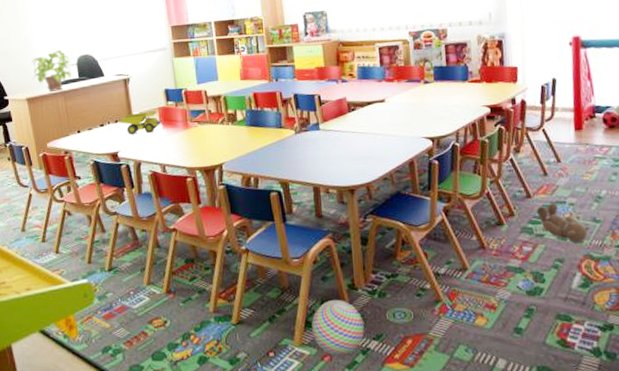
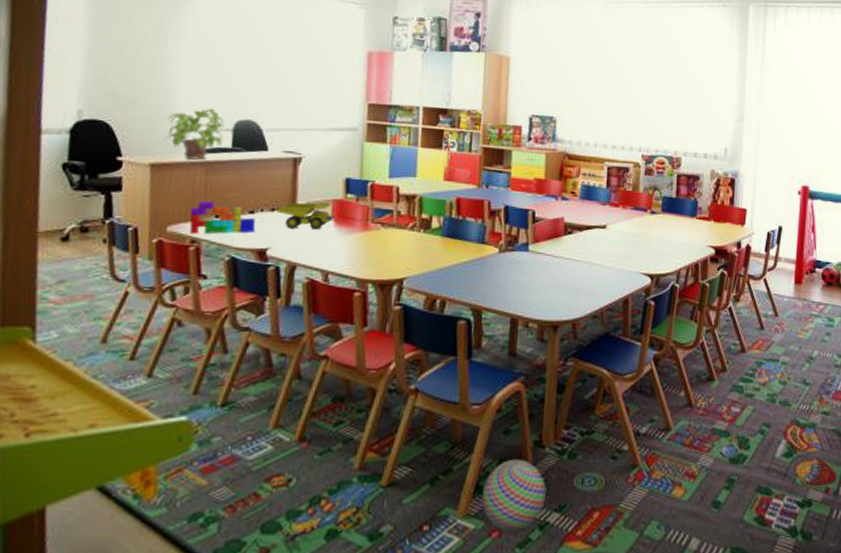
toy blocks: none [60,120,107,147] -> present [189,200,256,234]
teddy bear: present [536,202,591,244] -> none [749,359,800,407]

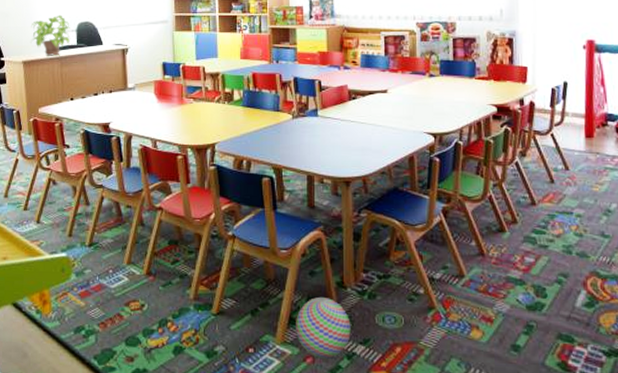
toy blocks: present [189,200,256,234] -> none [53,87,100,114]
toy truck: present [276,202,335,230] -> none [113,84,157,106]

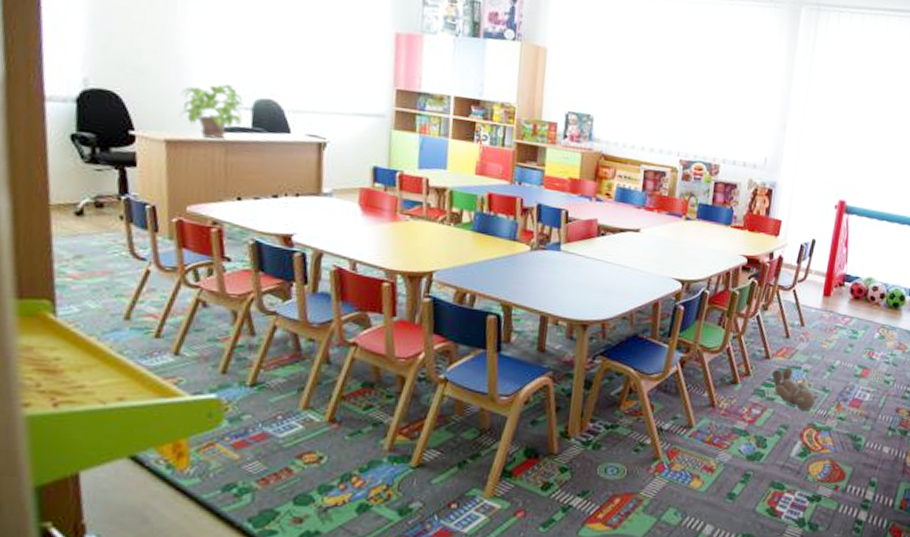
toy ball: present [296,296,351,359] -> none [508,447,571,512]
teddy bear: none [540,212,598,259] -> present [771,366,819,412]

